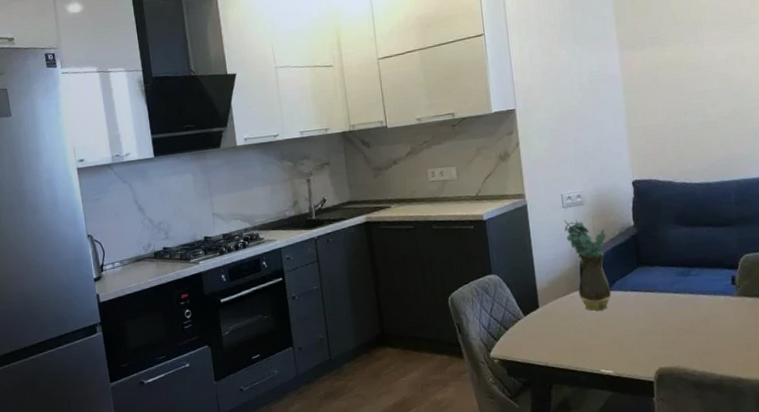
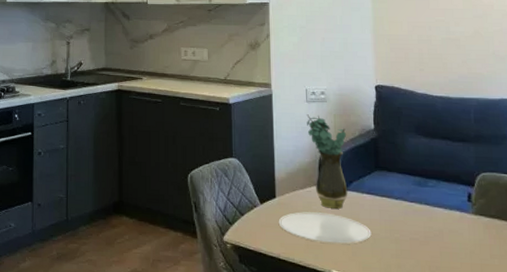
plate: none [543,315,638,345] -> present [278,212,372,245]

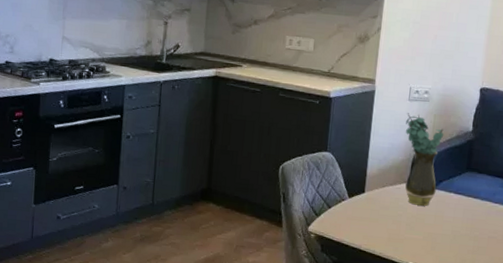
plate: present [278,212,372,245] -> none [364,207,453,240]

